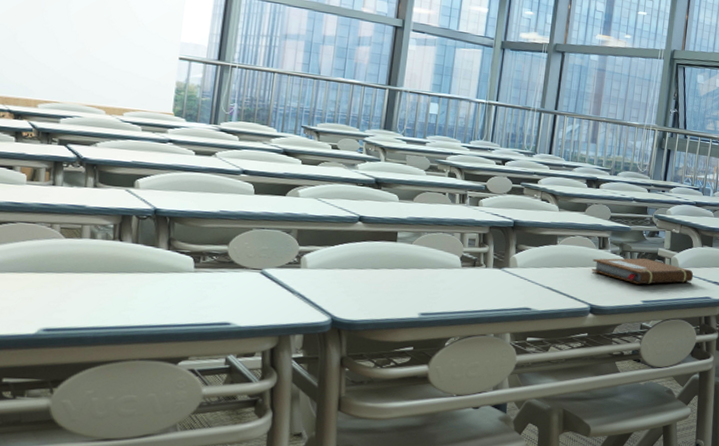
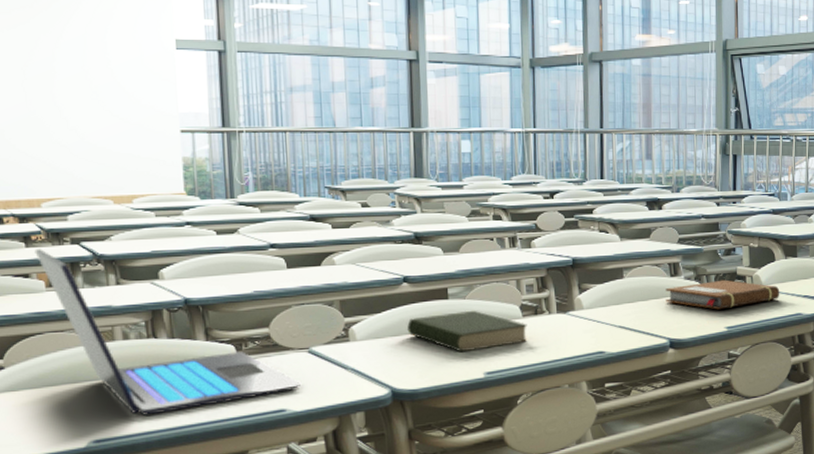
laptop: none [23,144,248,312] -> present [34,249,301,416]
book: none [355,254,465,292] -> present [407,311,527,352]

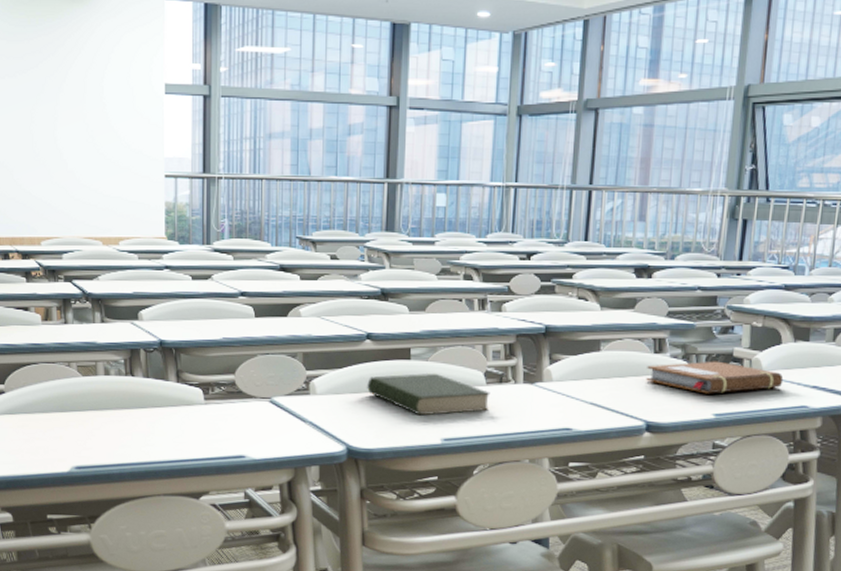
laptop: present [34,249,301,416] -> none [34,284,261,448]

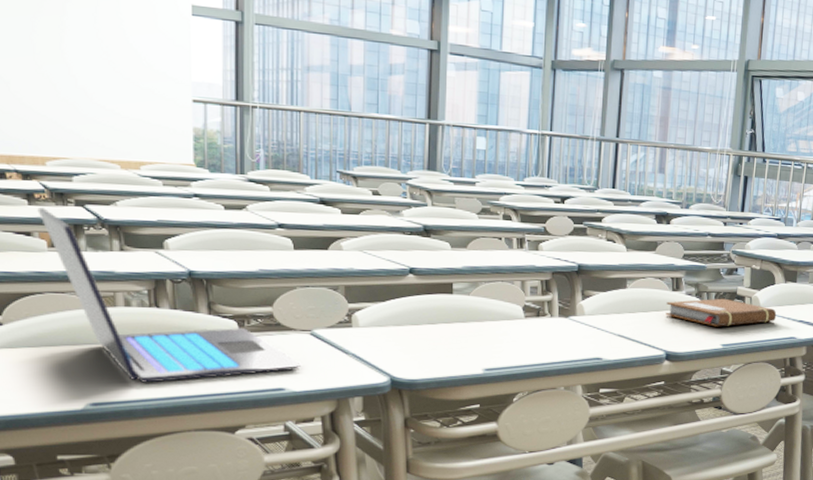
laptop: none [34,284,261,448] -> present [37,208,301,383]
book: present [367,374,490,416] -> none [410,307,529,347]

